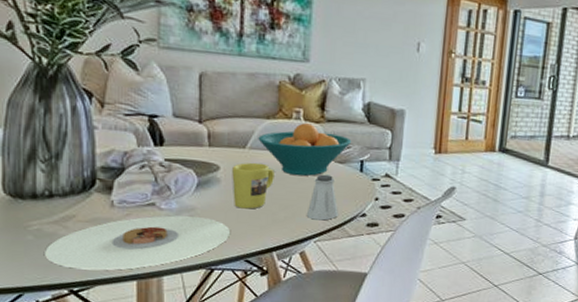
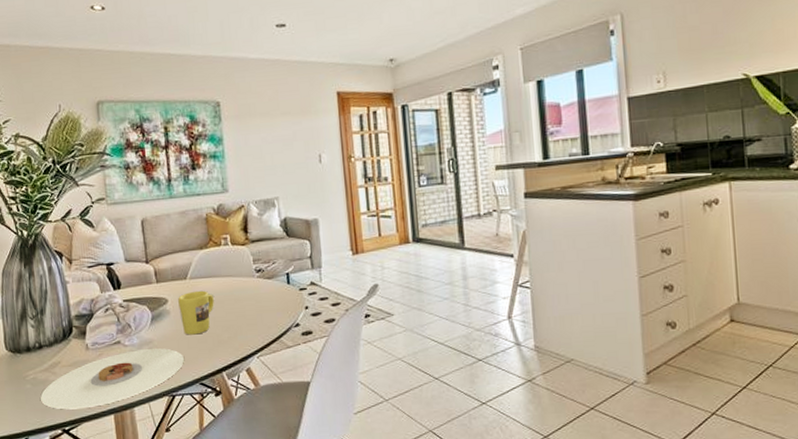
fruit bowl: present [258,123,352,176] -> none [195,247,276,297]
saltshaker: present [306,174,338,221] -> none [246,291,274,336]

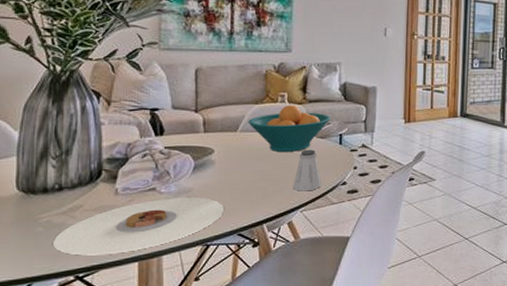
mug: present [178,290,214,335] -> none [225,143,263,186]
fruit bowl: none [195,247,276,297] -> present [248,105,331,153]
saltshaker: none [246,291,274,336] -> present [292,149,321,191]

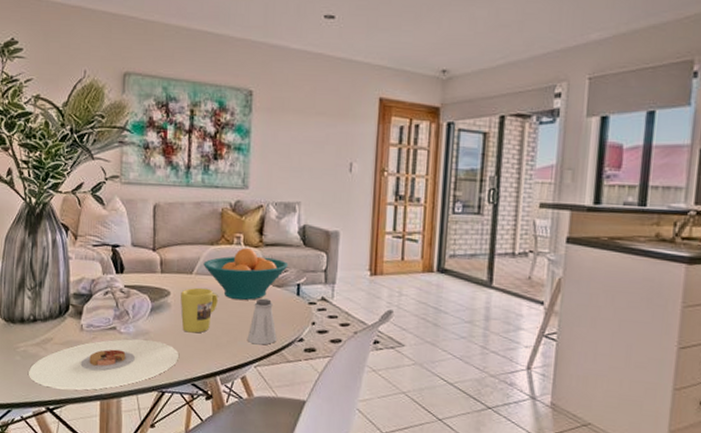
mug: none [225,143,263,186] -> present [180,287,218,333]

